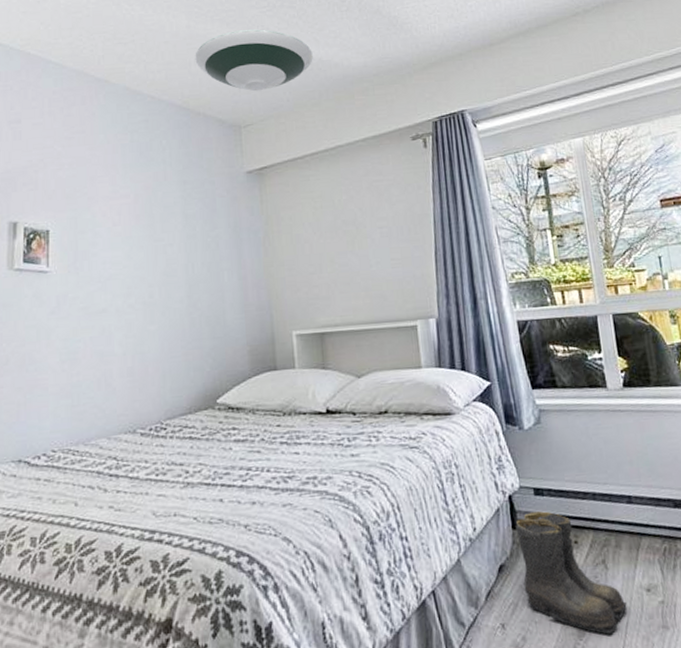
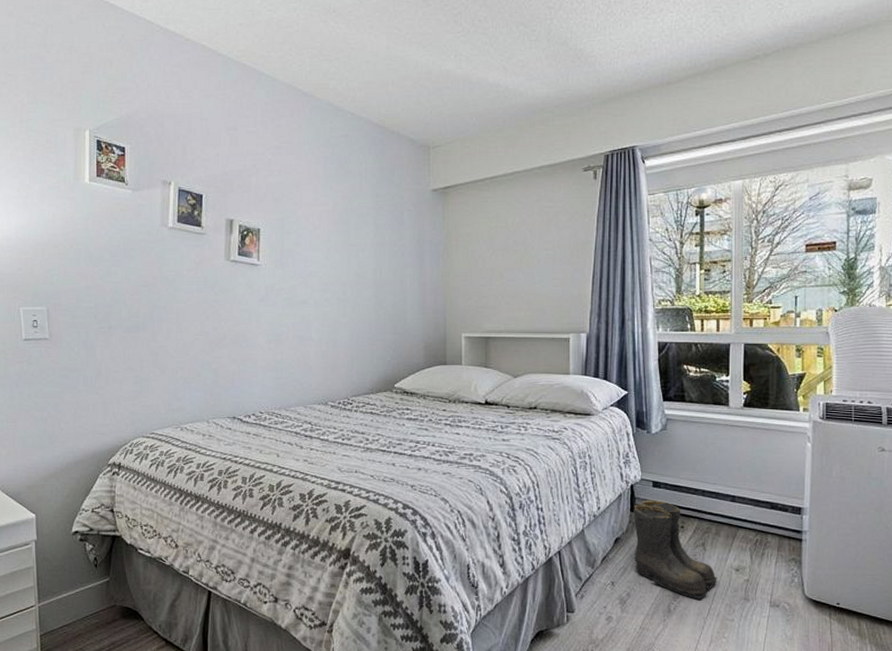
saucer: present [195,29,313,92] -> none [392,54,500,115]

